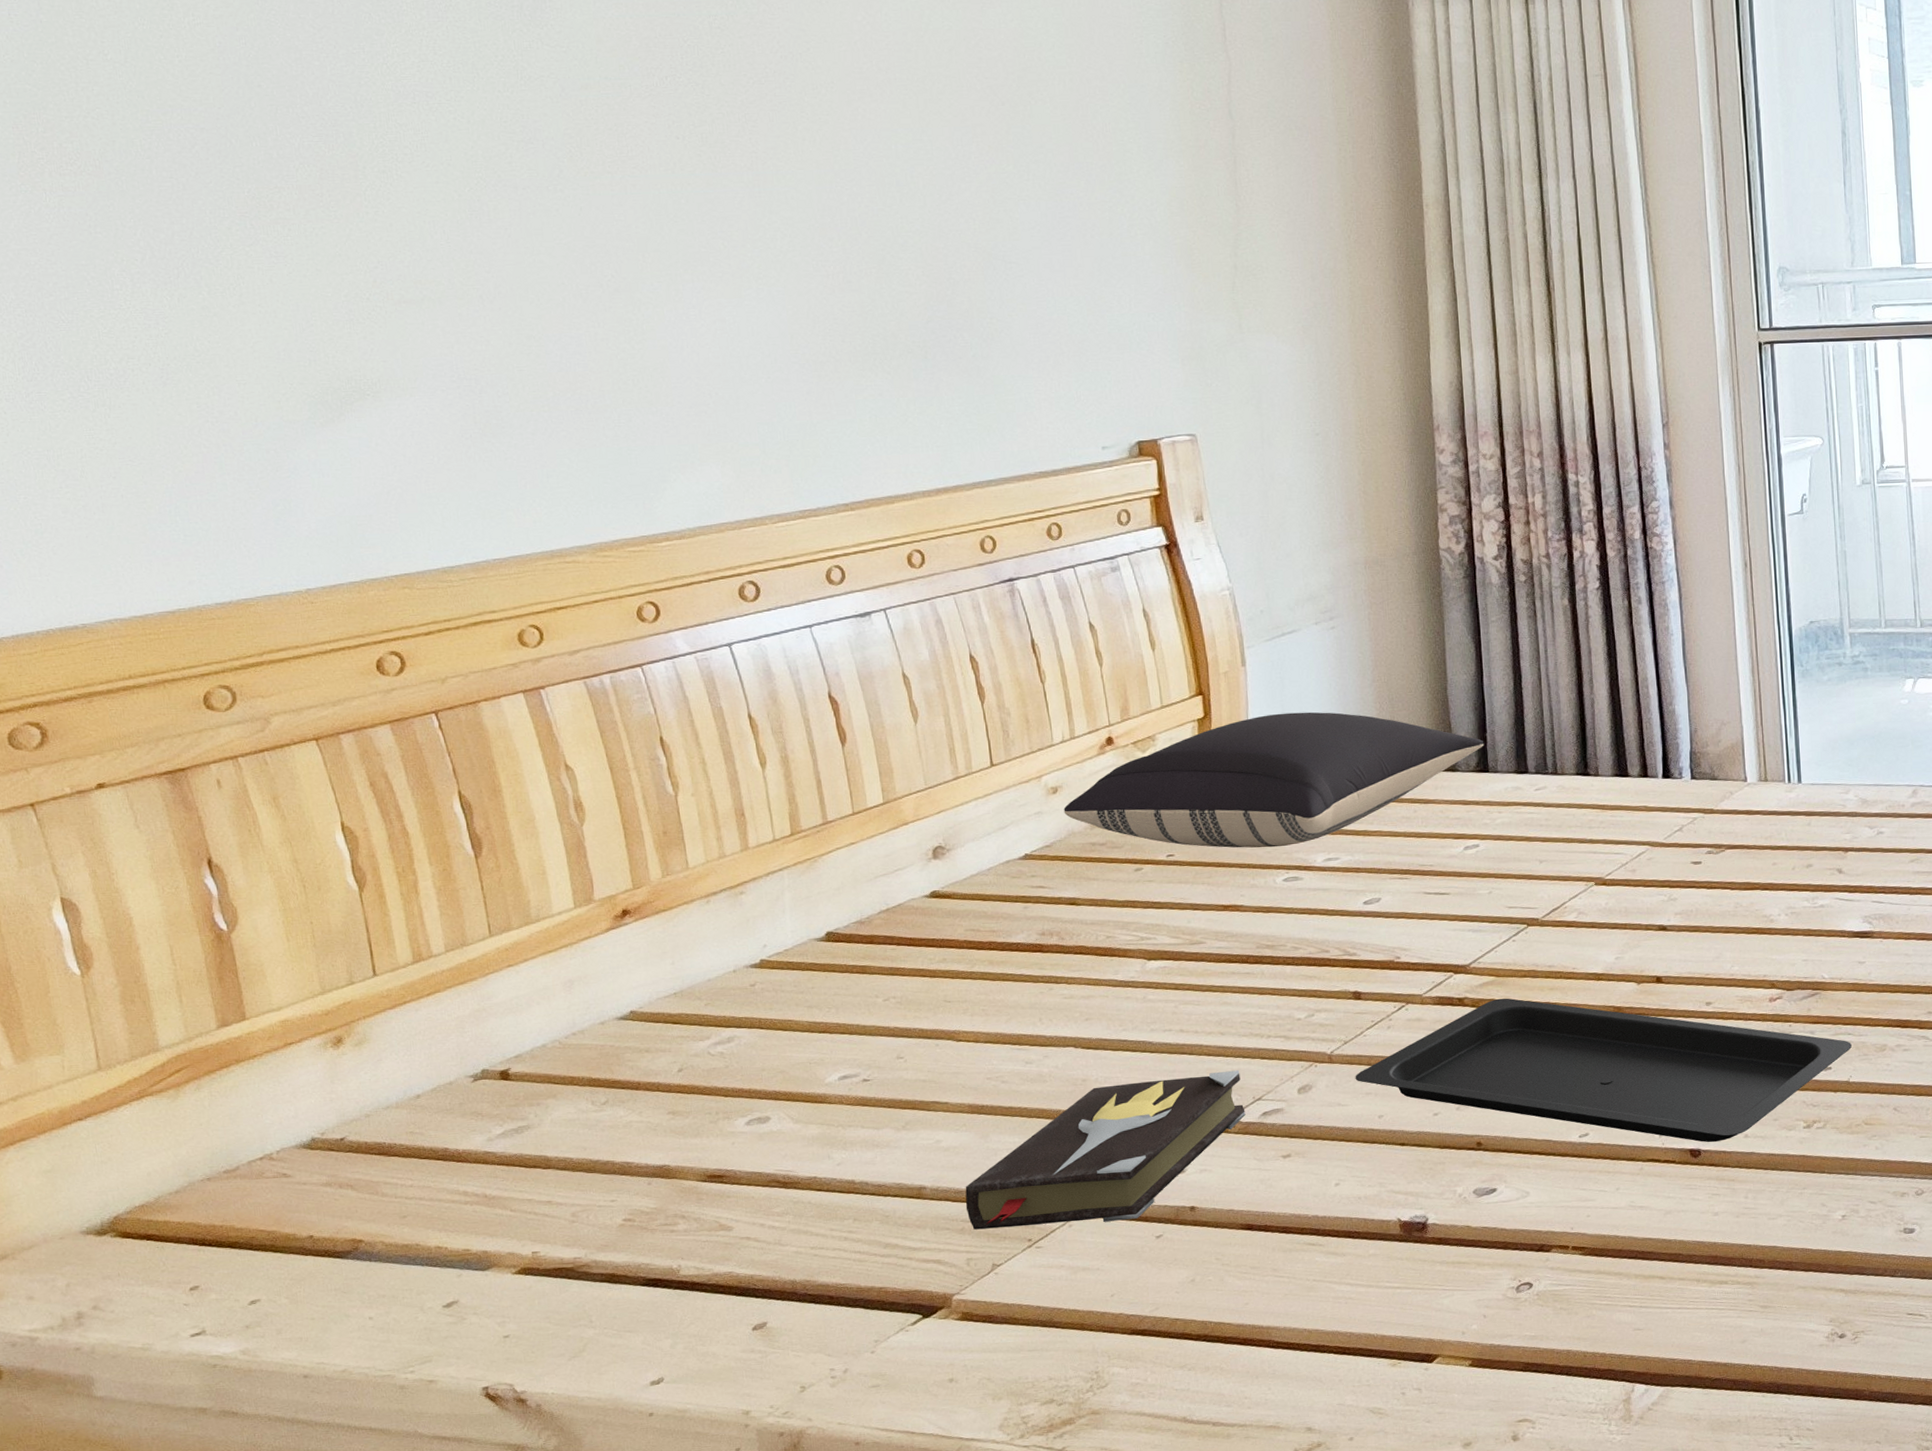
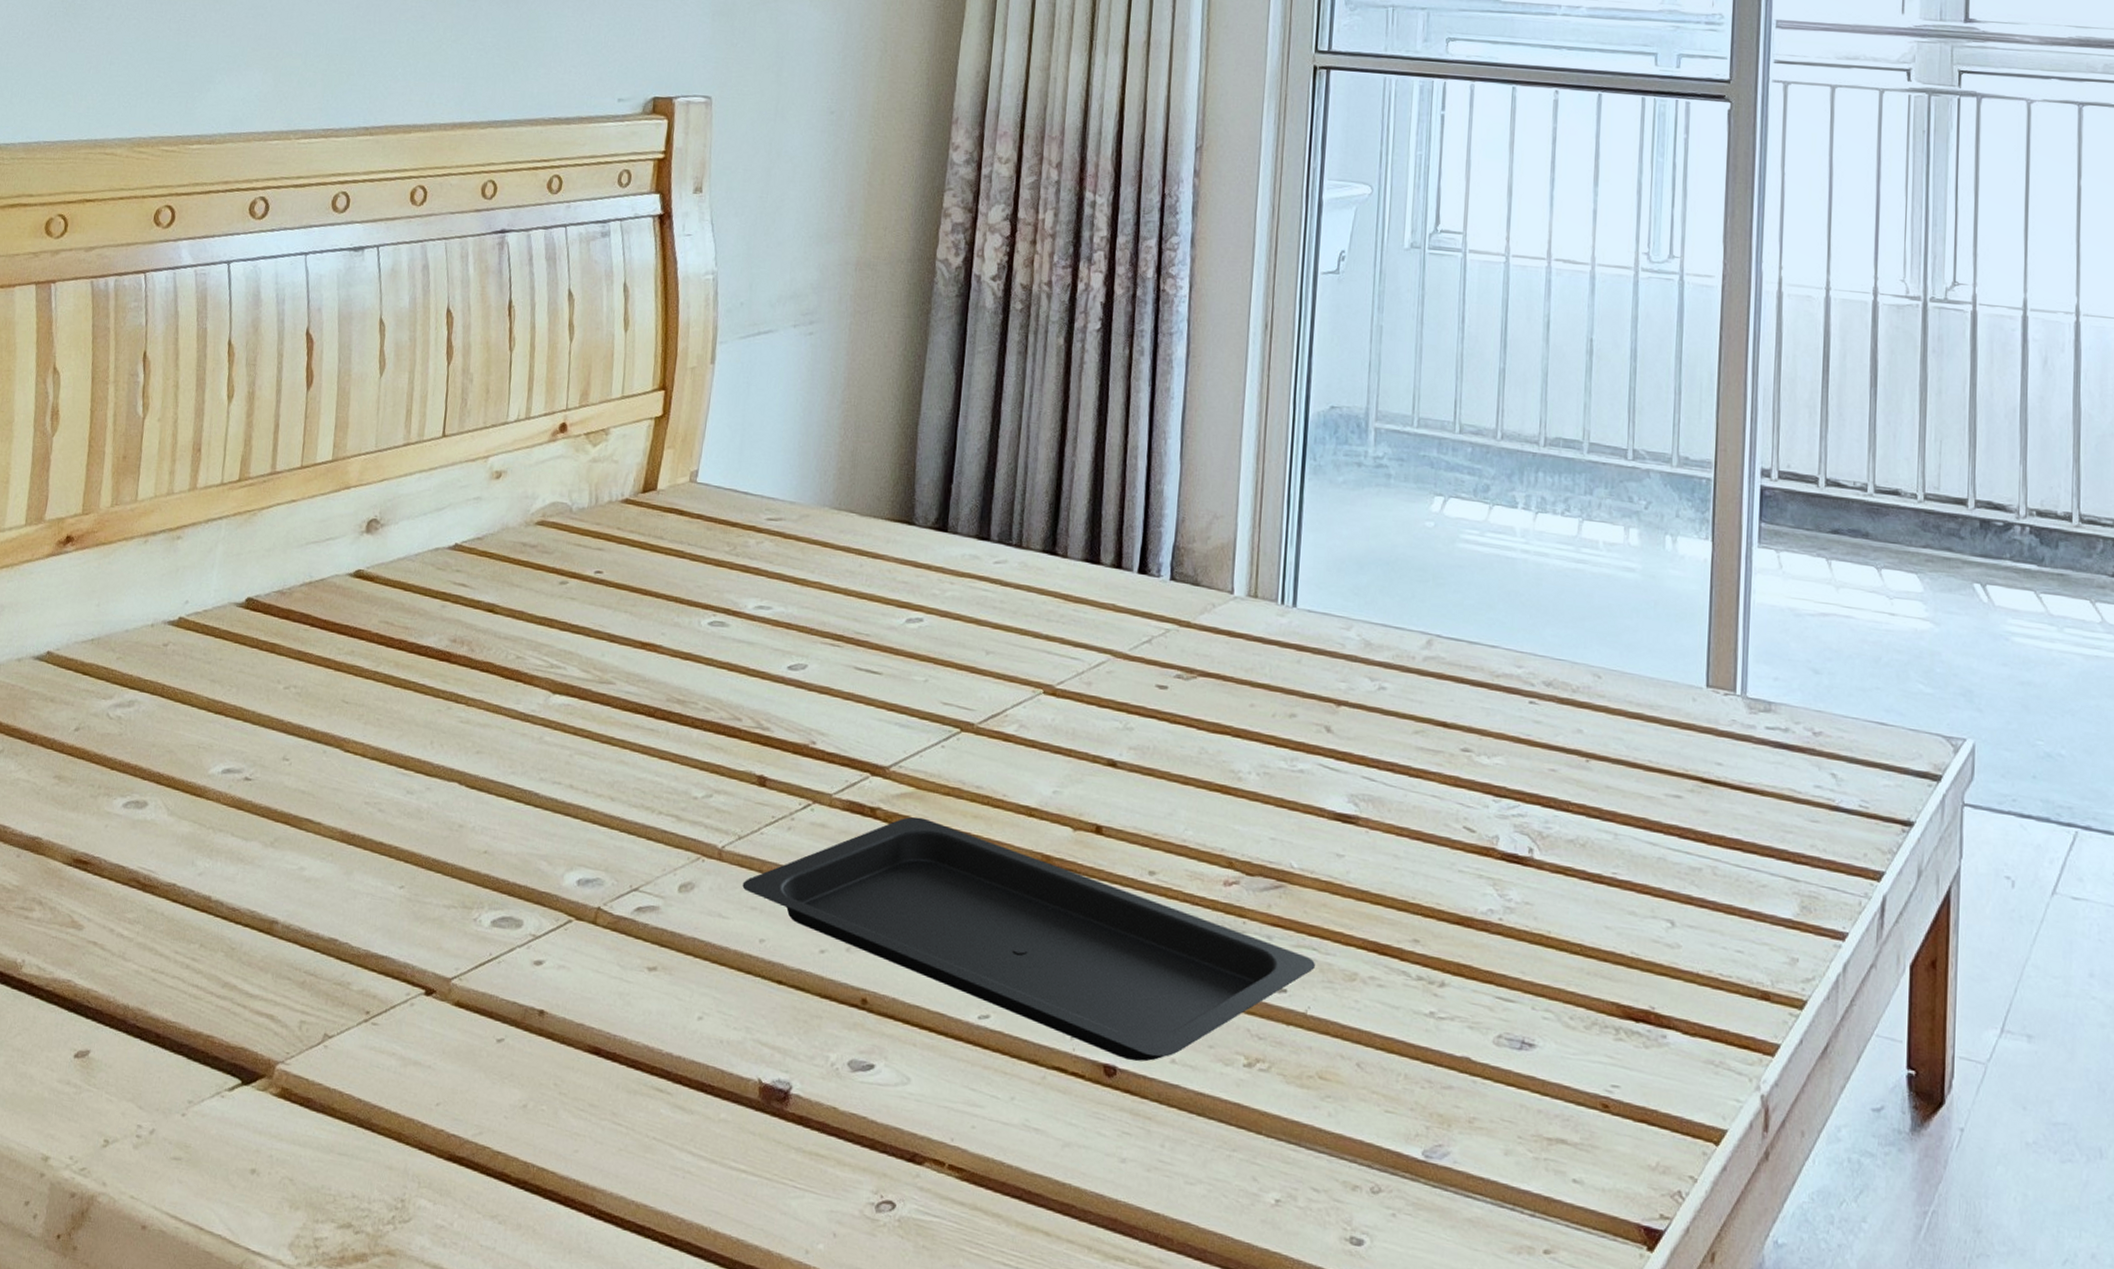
hardback book: present [965,1070,1246,1230] -> none [312,837,622,1012]
pillow: present [1063,712,1485,848] -> none [502,424,948,583]

